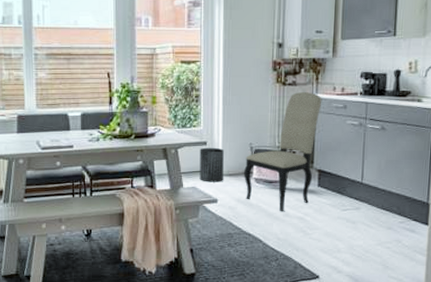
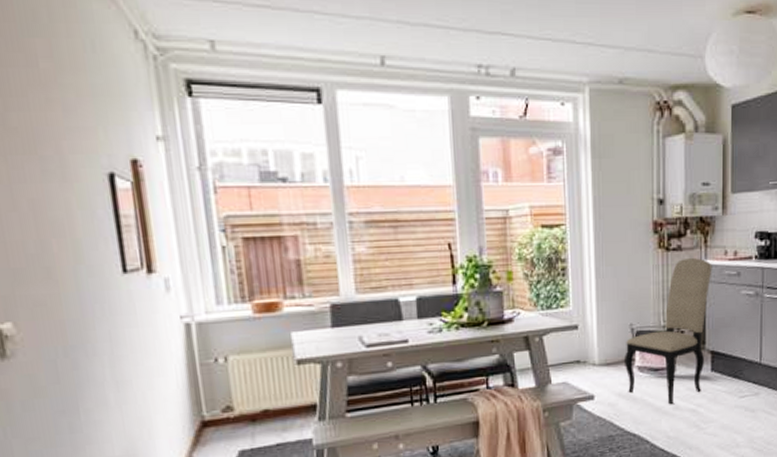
trash can: present [199,147,224,182] -> none [570,331,600,375]

